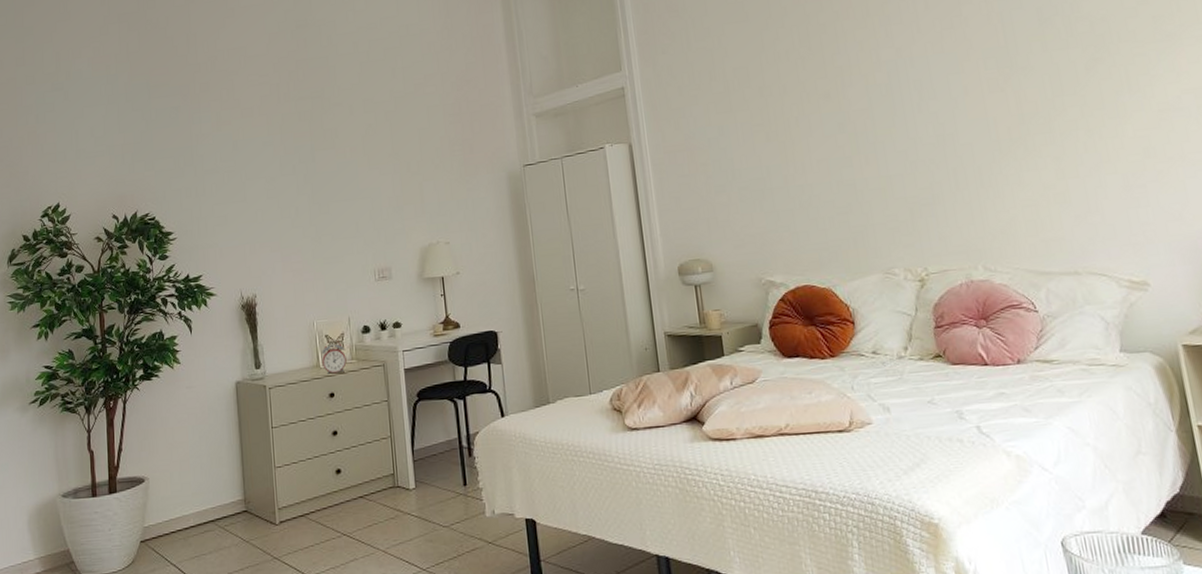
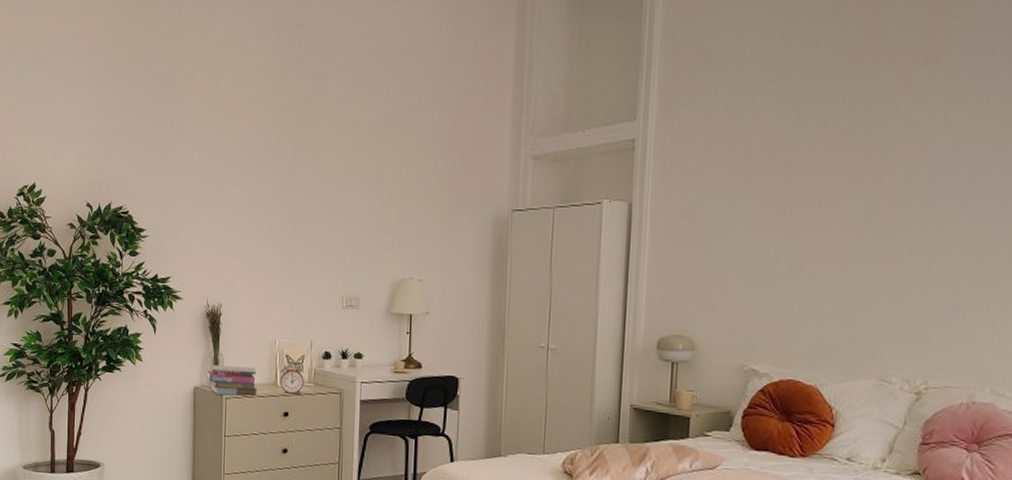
books: none [248,352,300,386] -> present [207,364,257,396]

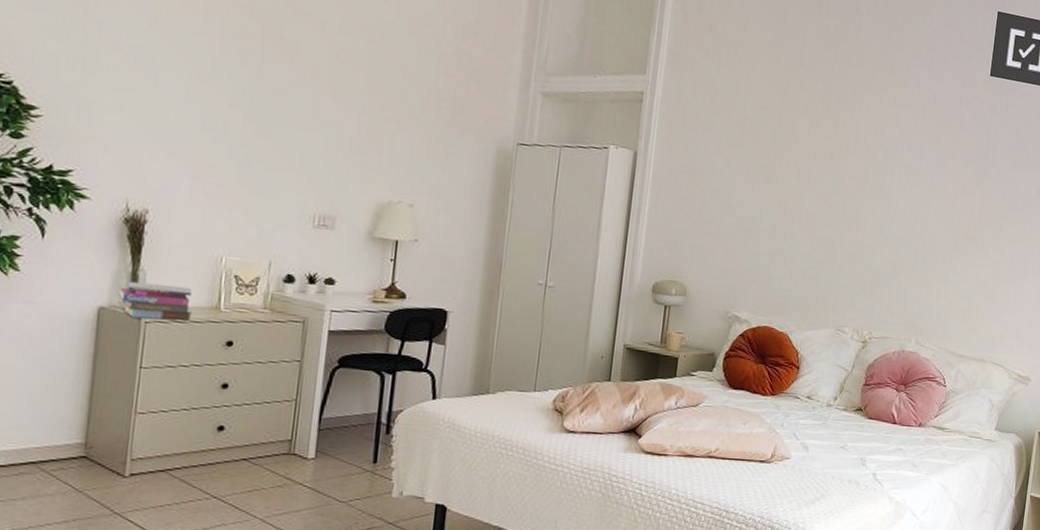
alarm clock: present [280,359,304,394] -> none [224,281,258,321]

